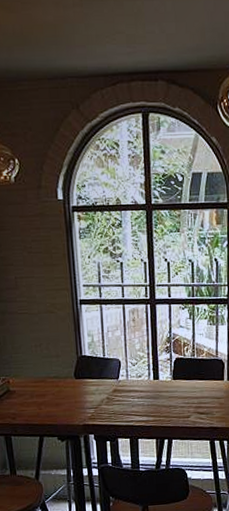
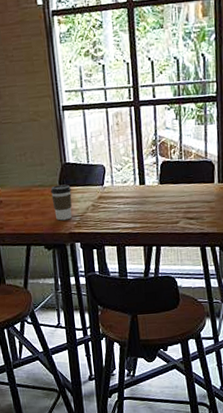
coffee cup: none [66,377,87,412] -> present [50,184,72,221]

